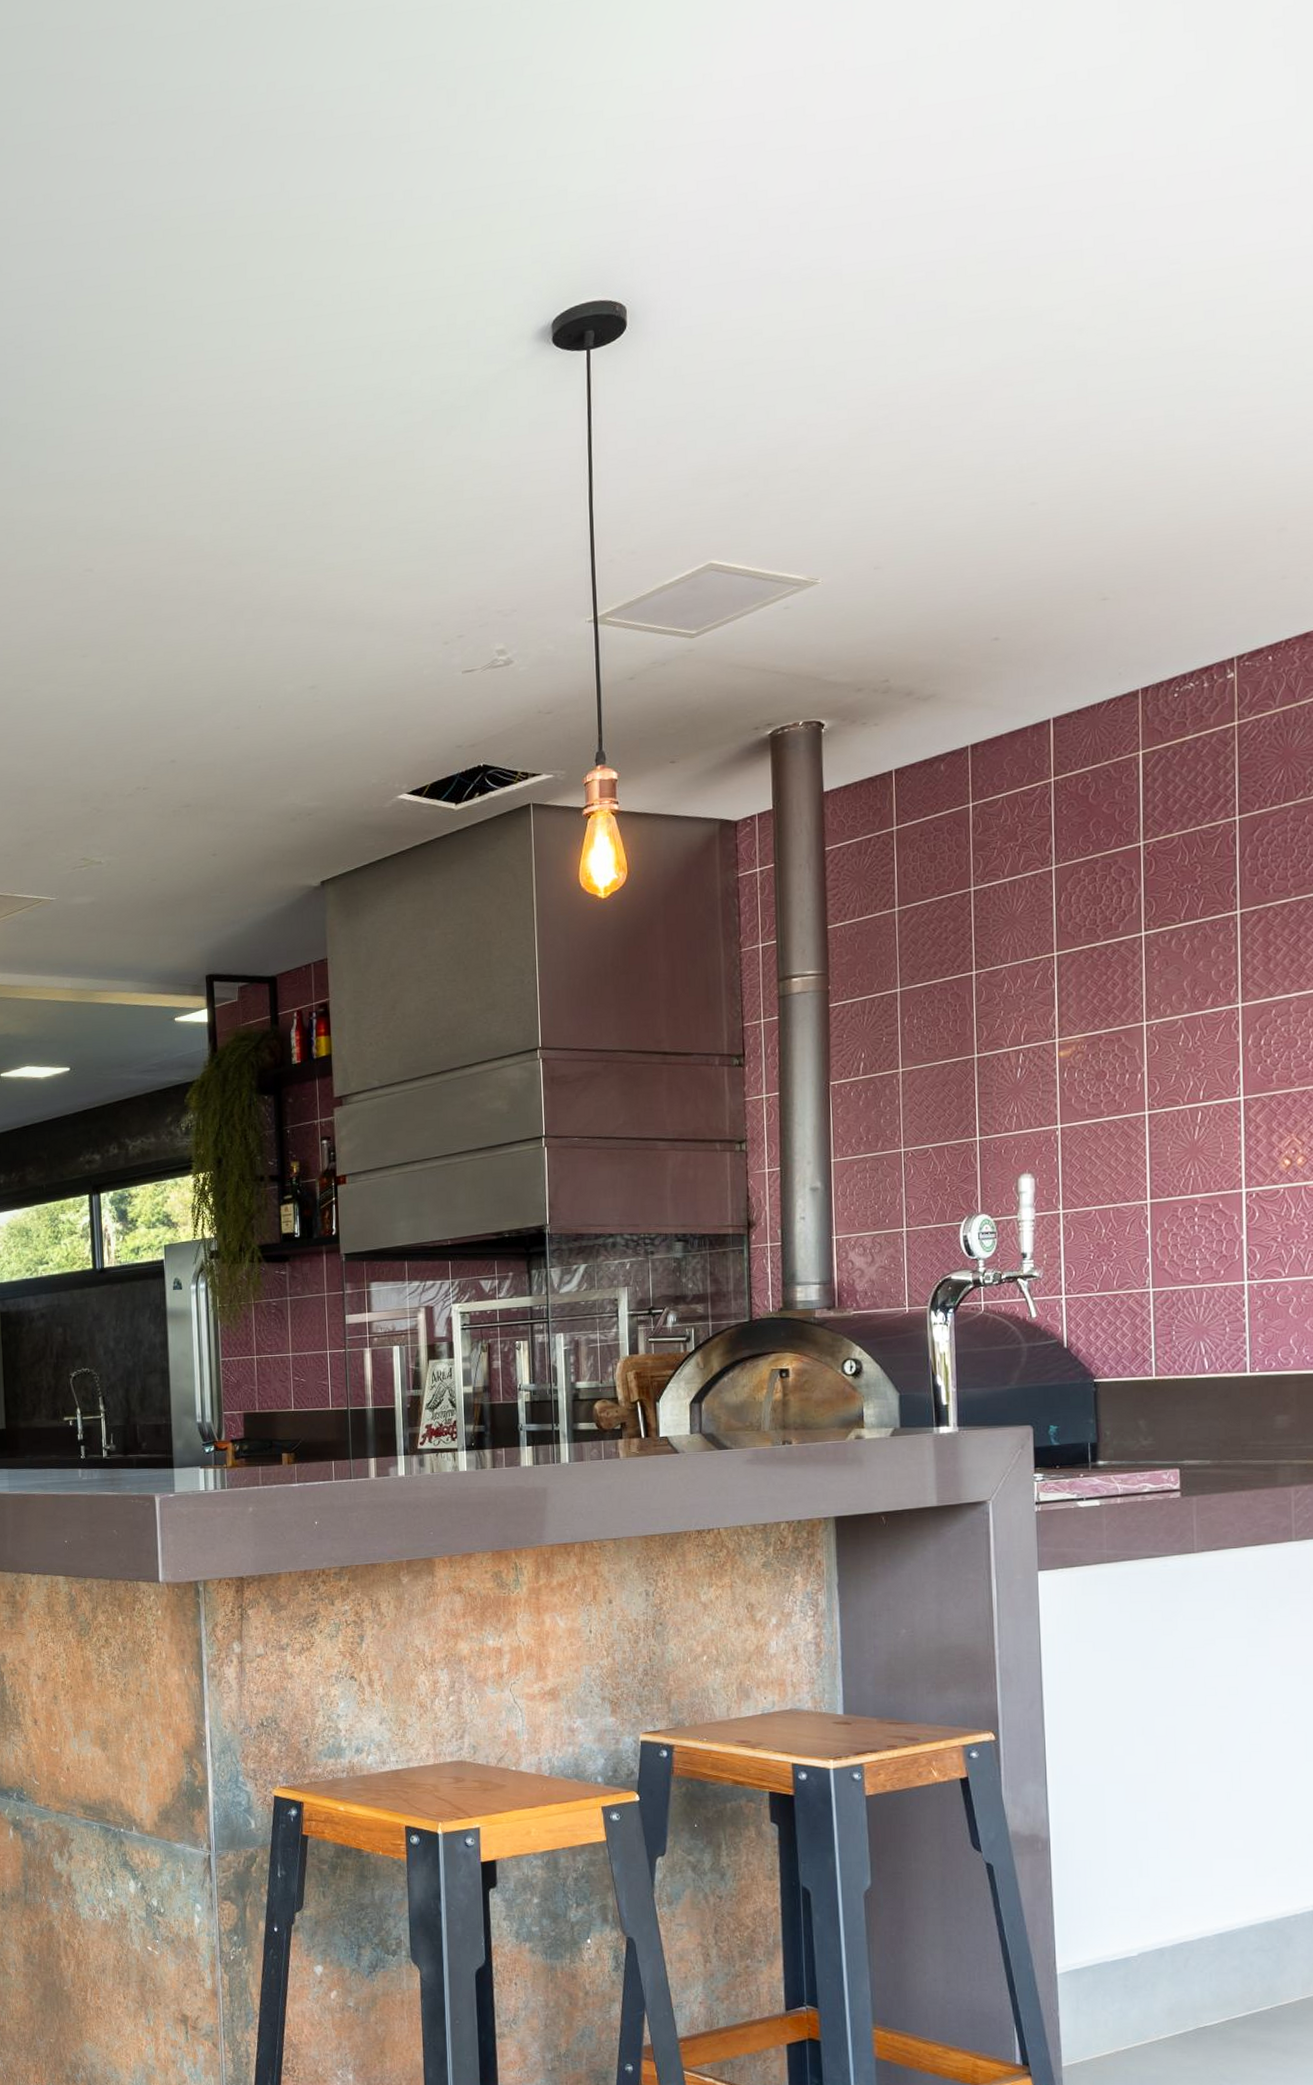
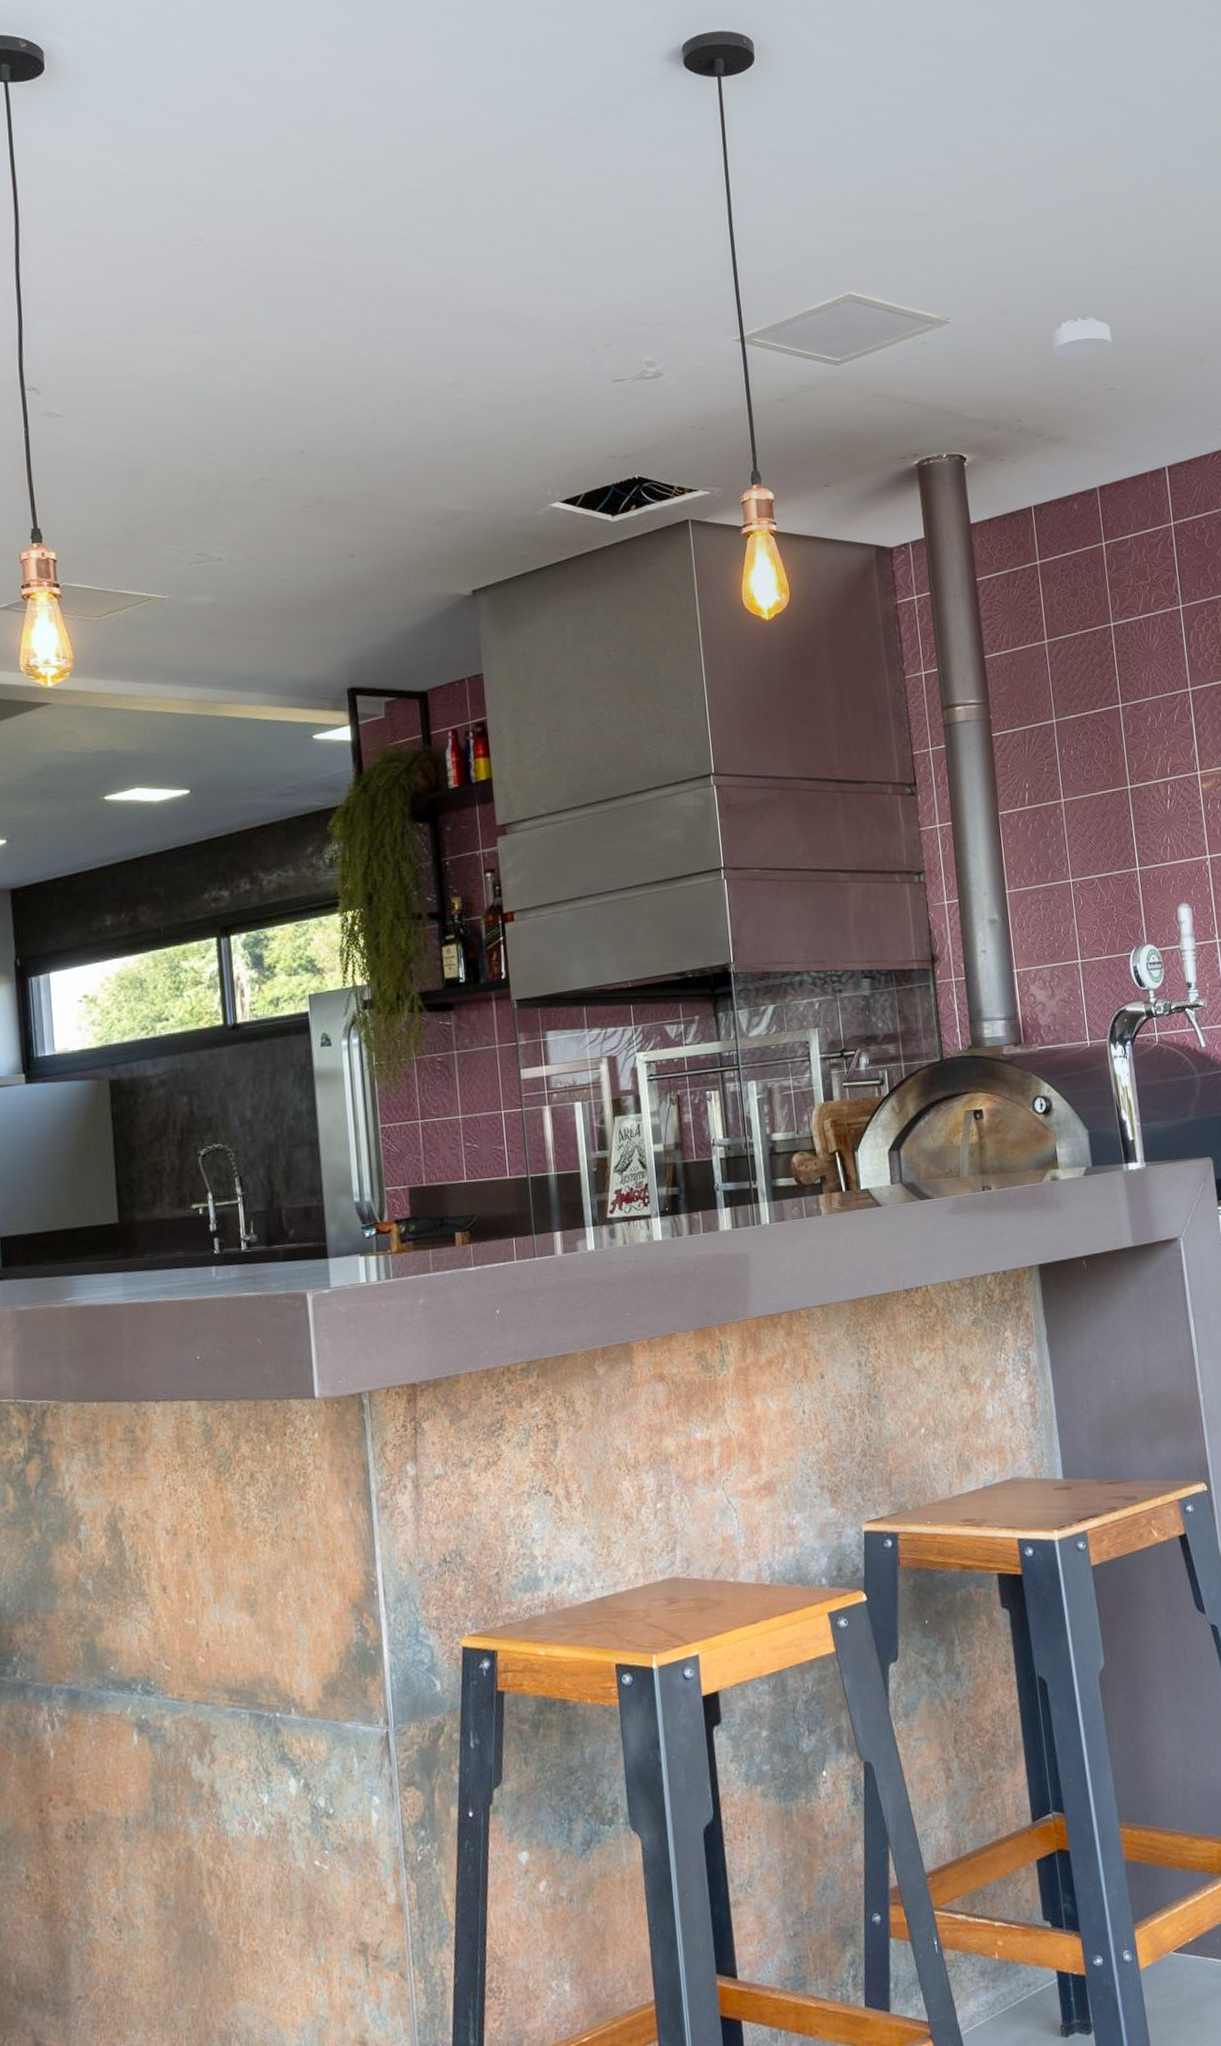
smoke detector: none [931,563,1001,610] -> present [1051,317,1112,358]

